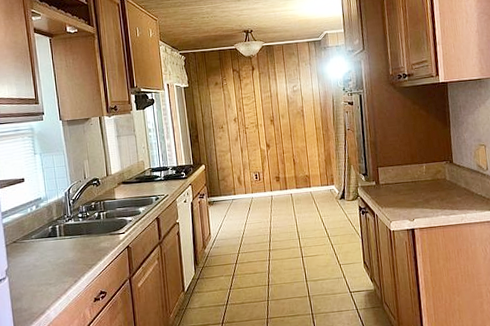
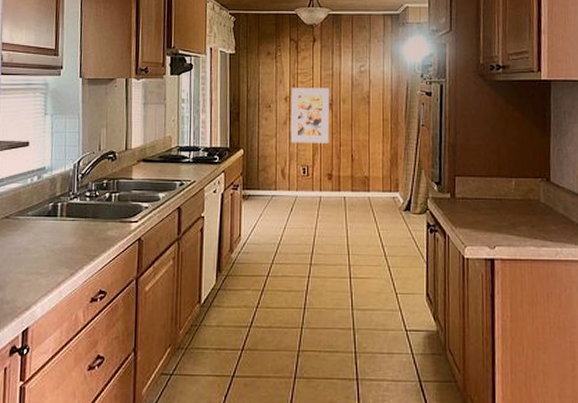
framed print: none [239,107,274,155] -> present [290,88,330,143]

